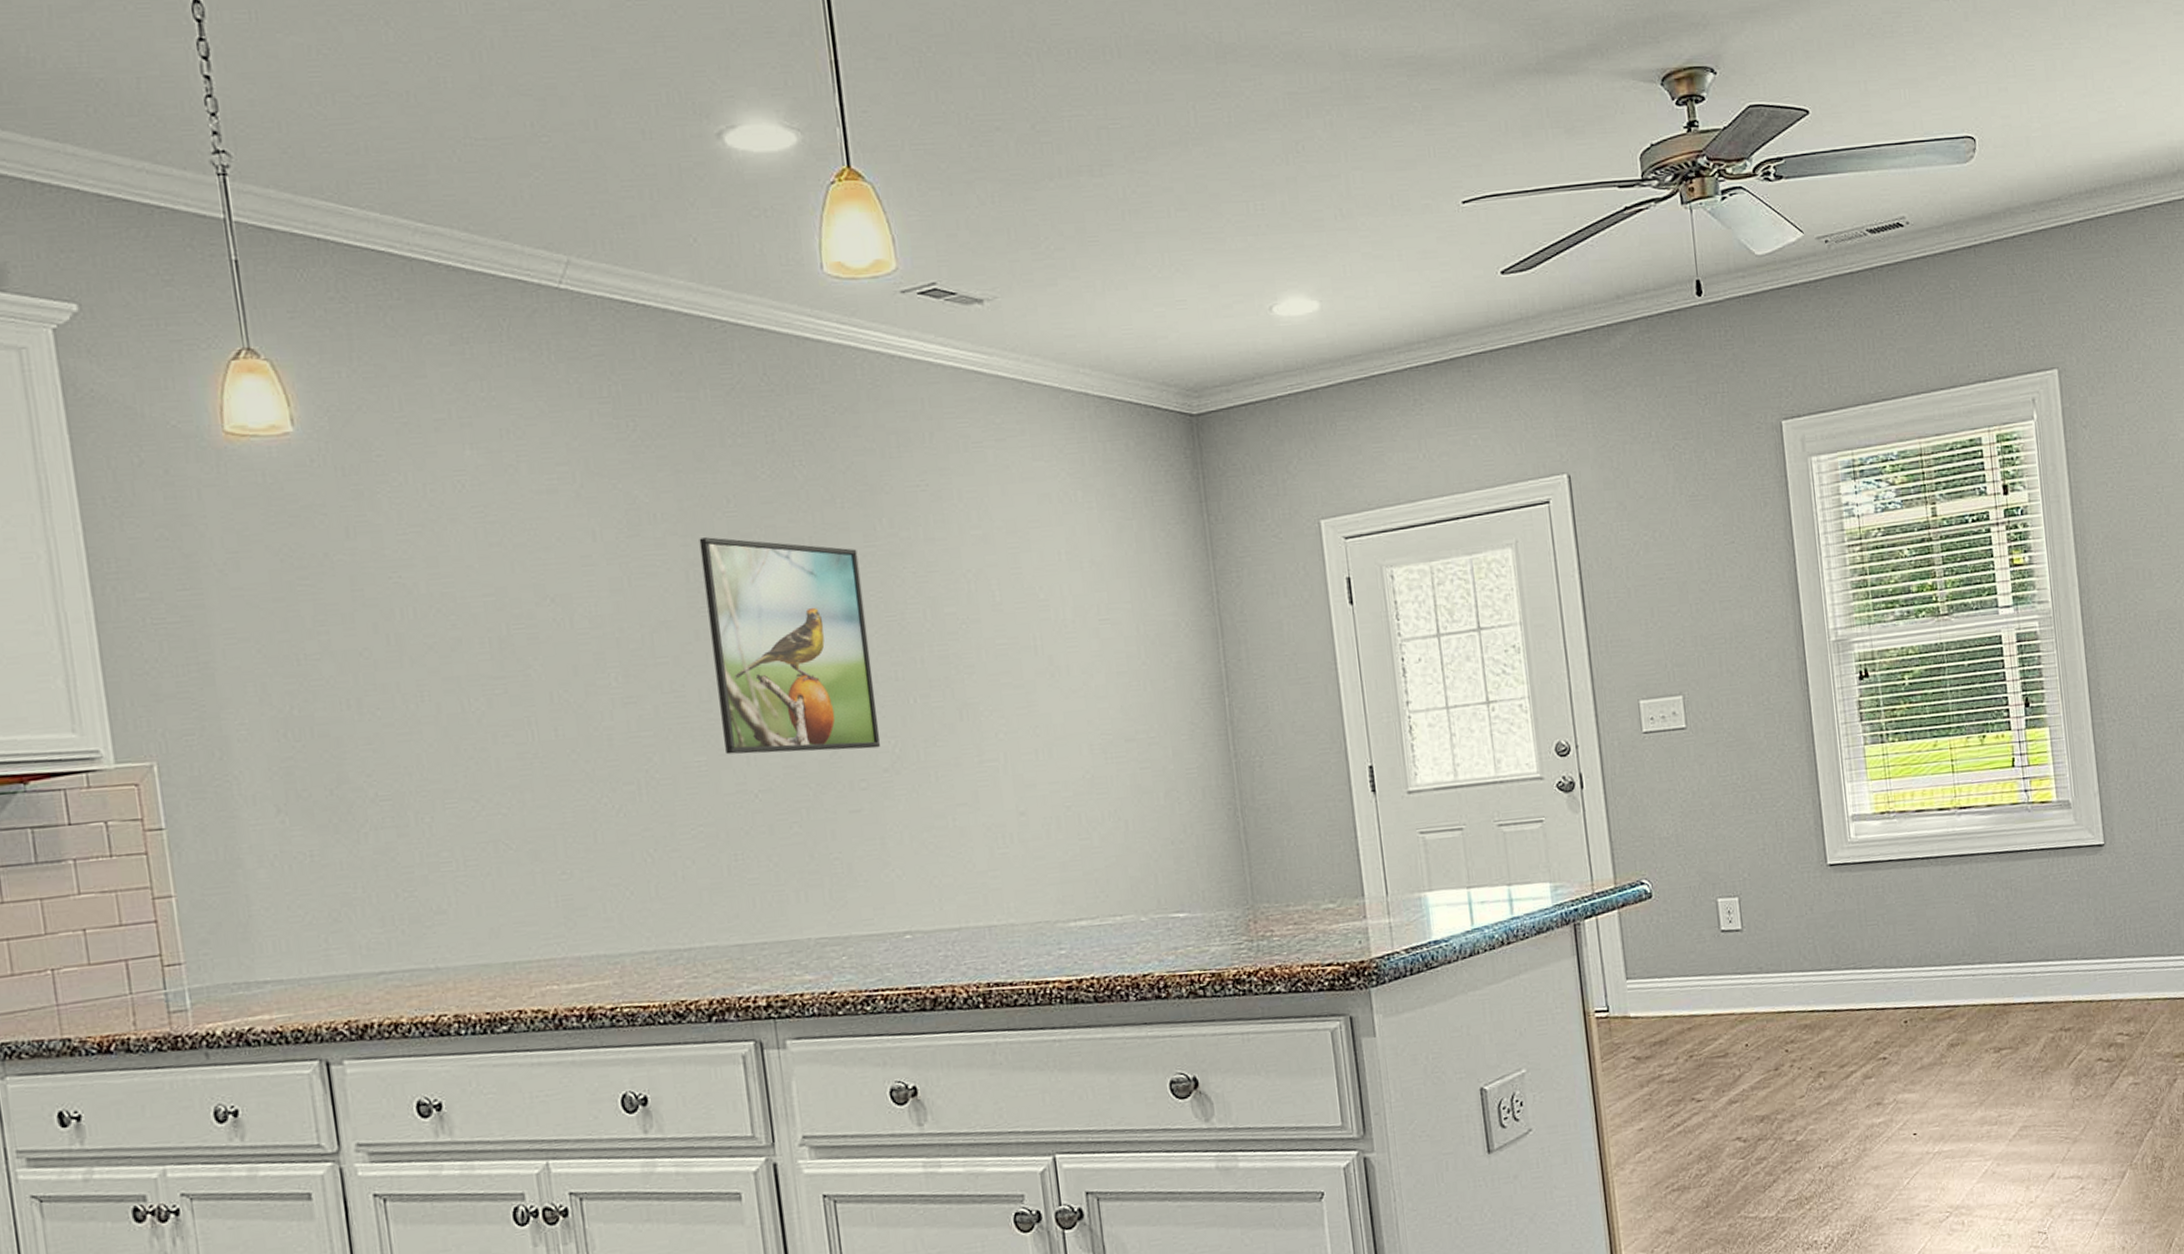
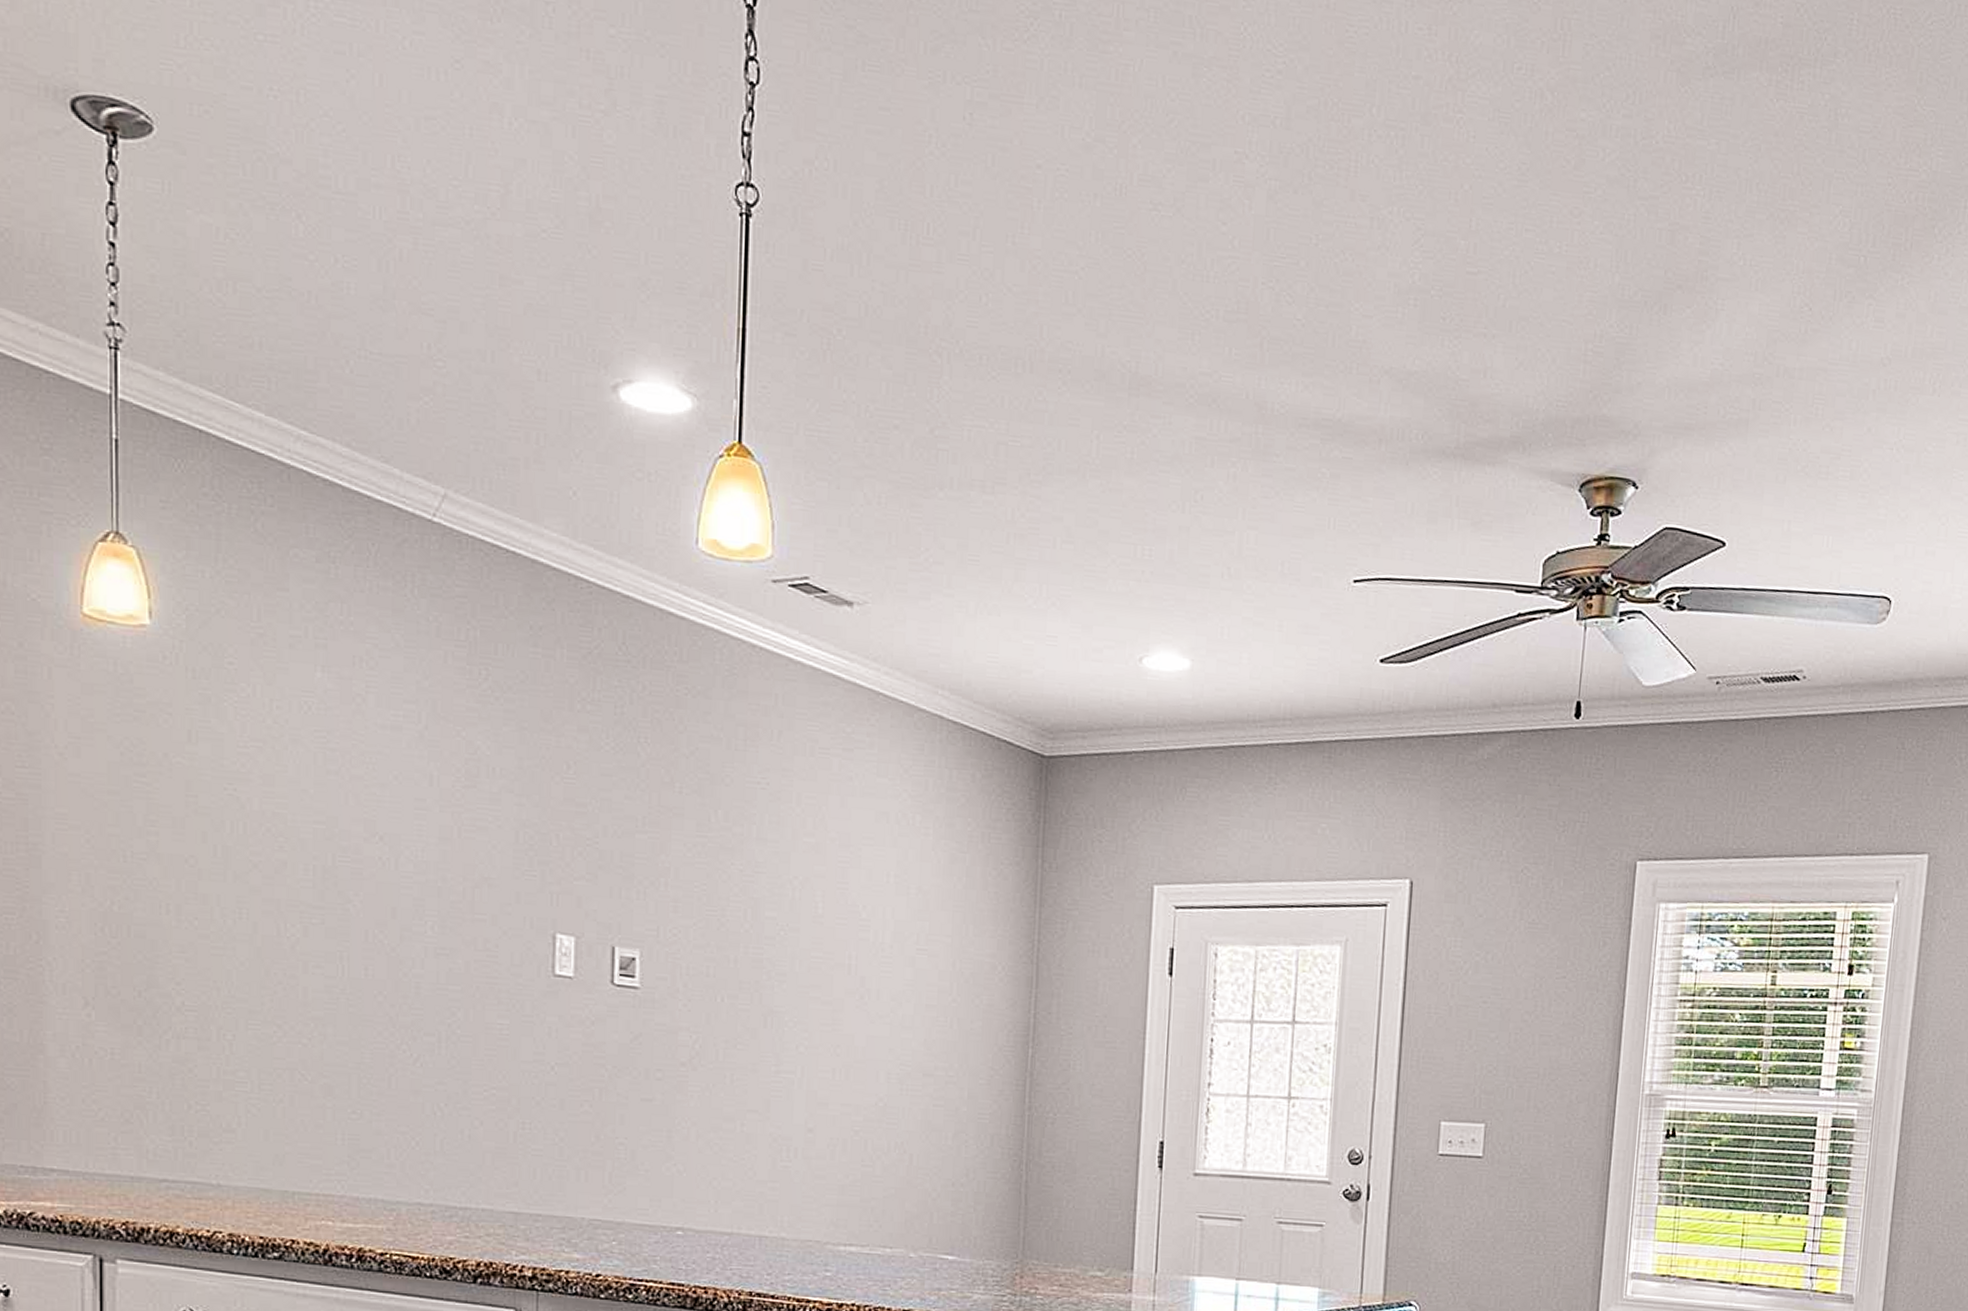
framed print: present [699,537,880,755] -> none [529,800,688,1041]

